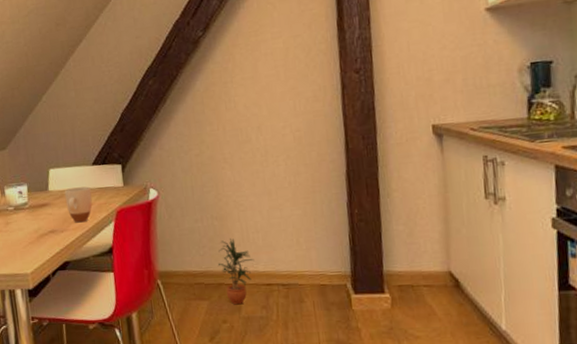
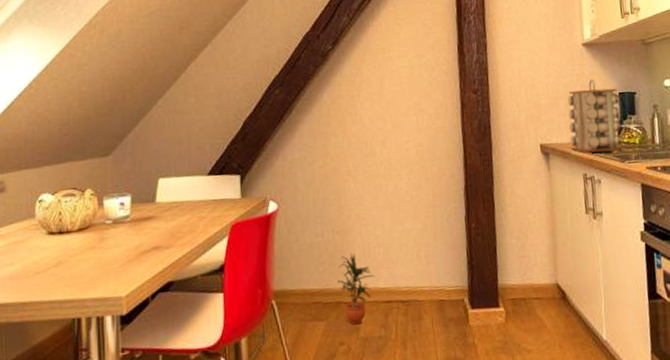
mug: present [64,186,93,223] -> none [174,198,205,238]
spice rack: none [466,48,533,134] -> present [567,78,622,154]

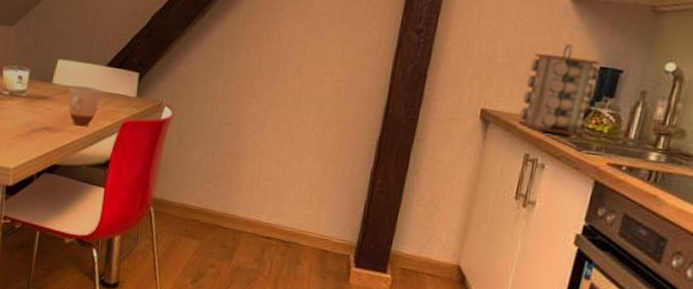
mug: none [174,198,205,238] -> present [68,85,100,127]
potted plant: present [337,254,375,325] -> none [218,180,260,252]

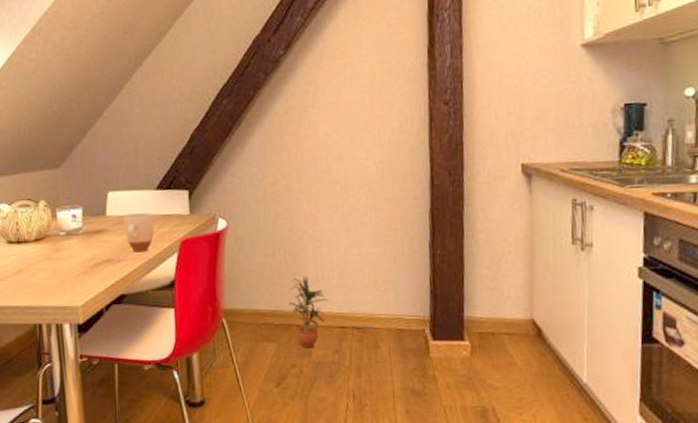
potted plant: none [218,180,260,252] -> present [288,276,329,348]
spice rack: present [519,43,599,137] -> none [558,87,624,176]

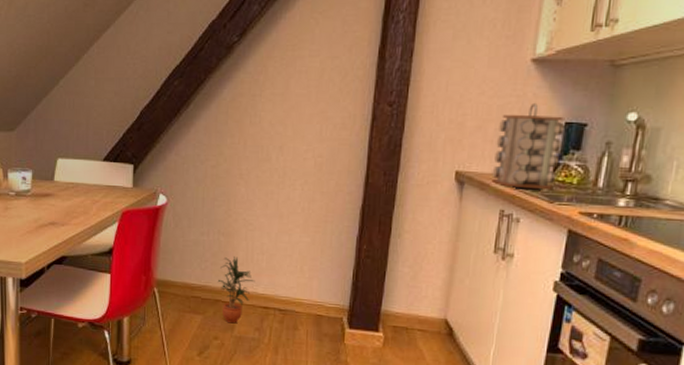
mug: present [123,213,155,253] -> none [70,181,98,219]
spice rack: none [558,87,624,176] -> present [492,102,565,190]

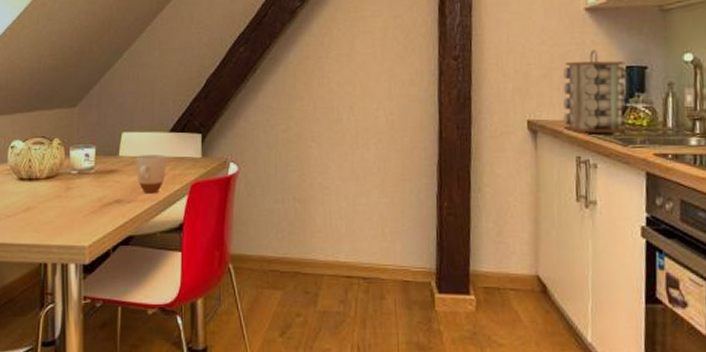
mug: none [70,181,98,219] -> present [136,155,166,194]
potted plant: present [217,257,255,324] -> none [296,224,336,297]

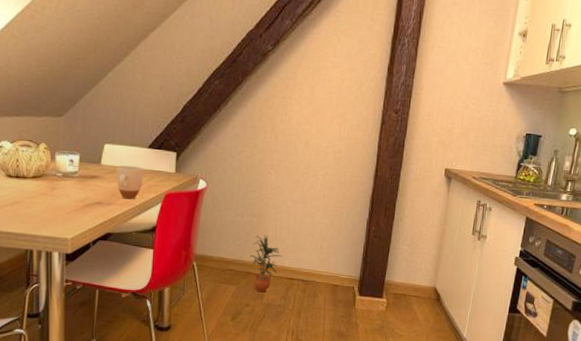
potted plant: none [296,224,336,297] -> present [249,235,282,293]
spice rack: present [563,49,626,135] -> none [472,116,526,186]

